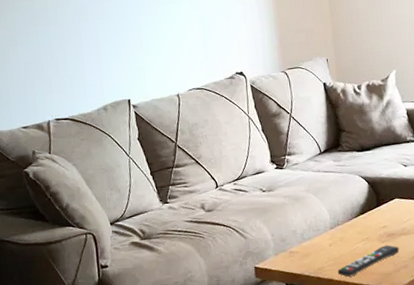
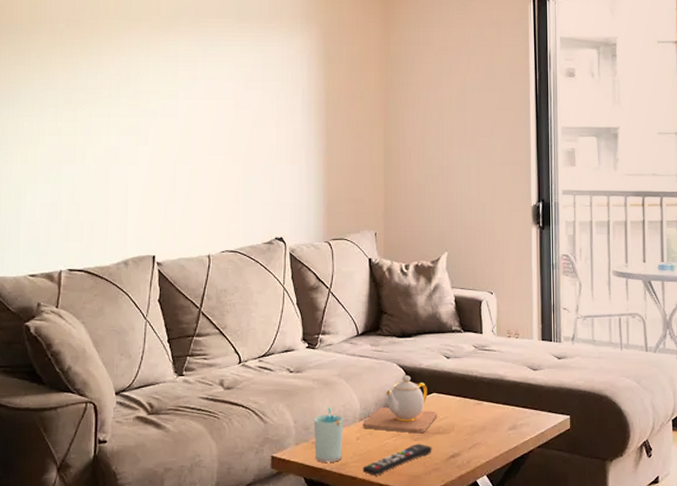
cup: none [288,219,318,269] -> present [313,407,343,463]
teapot: none [333,185,402,237] -> present [362,376,438,434]

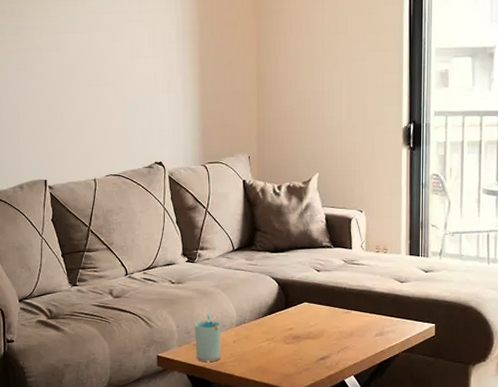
teapot: present [362,376,438,434] -> none [238,287,309,338]
remote control: present [362,443,432,476] -> none [239,347,303,374]

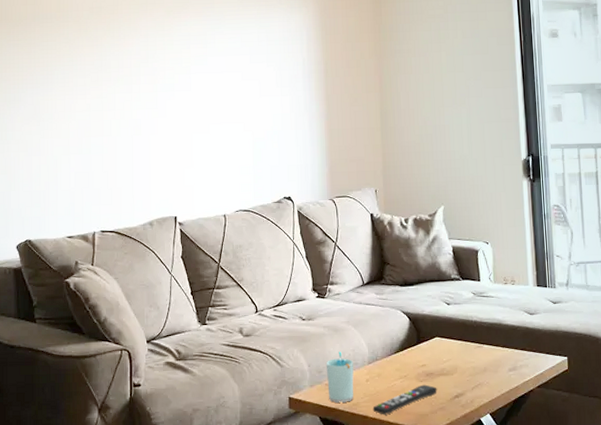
remote control: none [239,347,303,374] -> present [373,384,437,415]

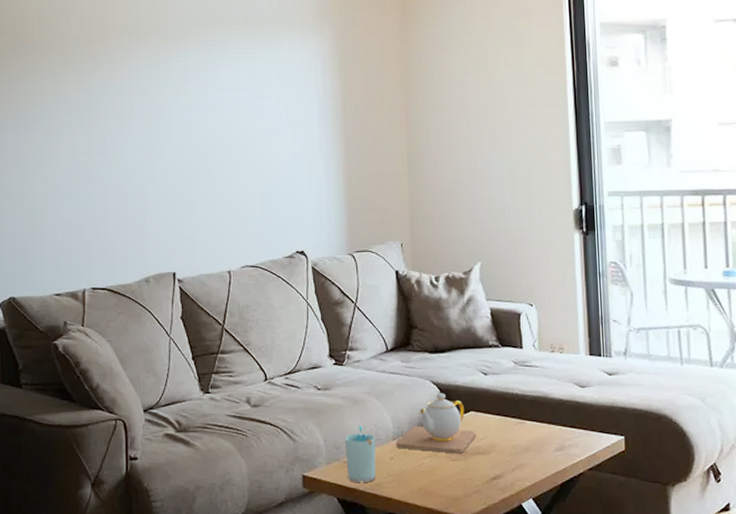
teapot: none [371,321,441,375] -> present [396,393,477,454]
remote control: present [373,384,437,415] -> none [397,464,472,497]

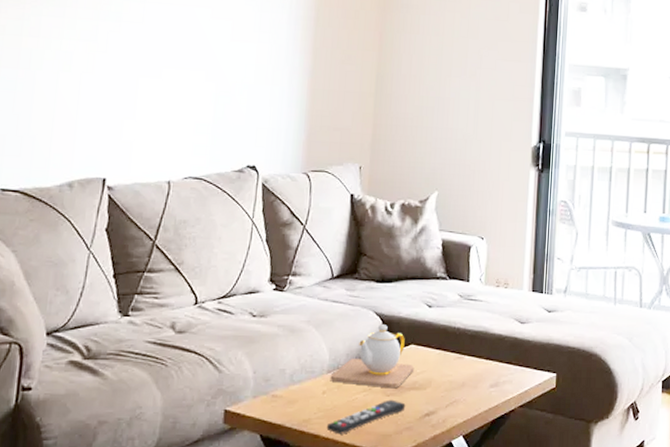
cup: present [344,426,376,484] -> none [274,357,309,419]
remote control: none [397,464,472,497] -> present [326,399,406,434]

